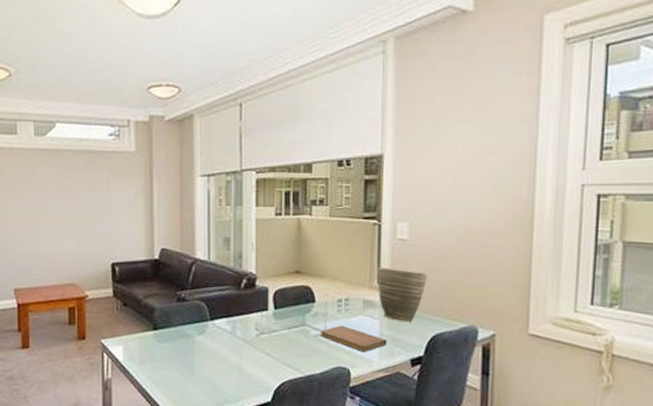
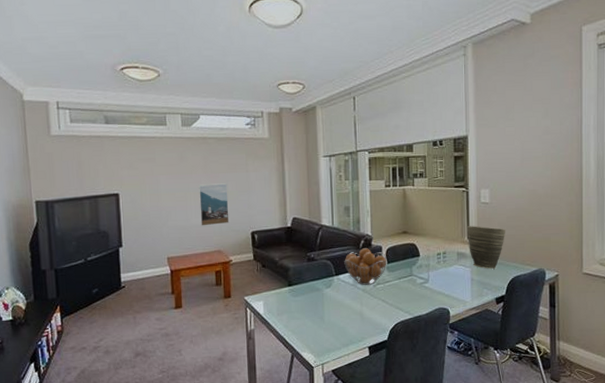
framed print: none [52,205,86,254] -> present [199,183,230,226]
fruit basket: none [221,289,274,334] -> present [344,248,387,285]
notebook: present [321,325,387,353] -> none [425,274,477,295]

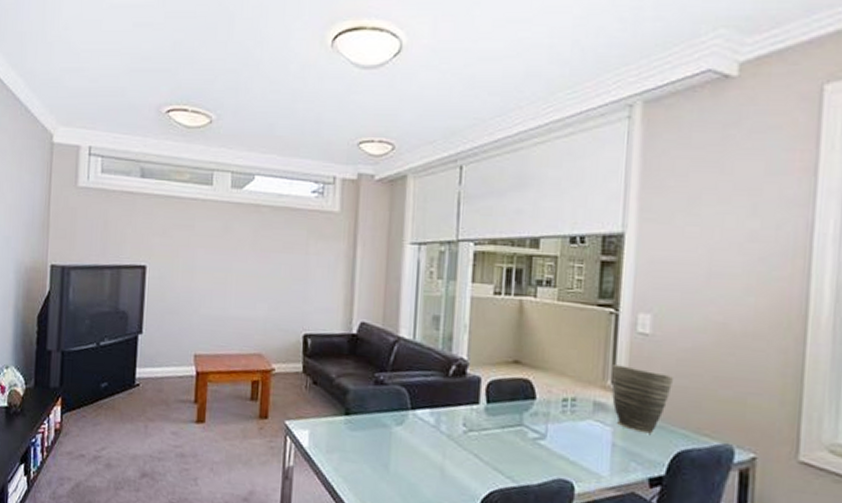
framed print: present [199,183,230,226] -> none [240,265,280,320]
fruit basket: present [344,248,387,285] -> none [425,376,487,430]

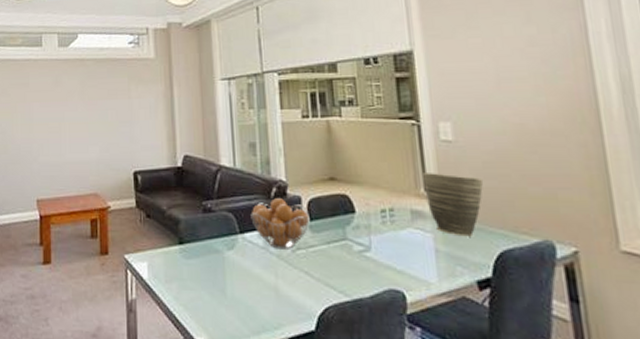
fruit basket: none [425,376,487,430] -> present [250,198,310,249]

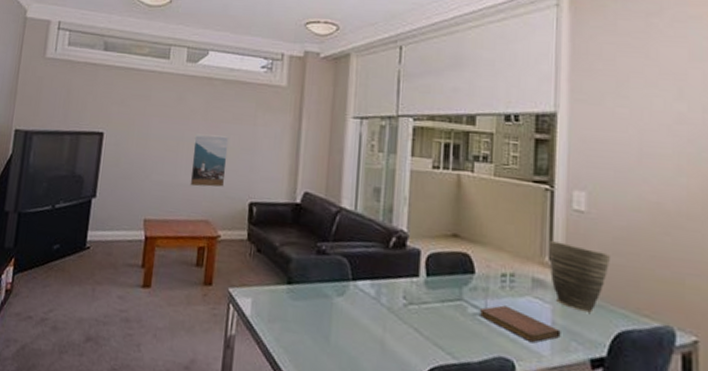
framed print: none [74,112,108,163] -> present [189,134,229,188]
fruit basket: present [250,198,310,249] -> none [365,248,427,303]
notebook: none [365,240,446,273] -> present [480,305,561,344]

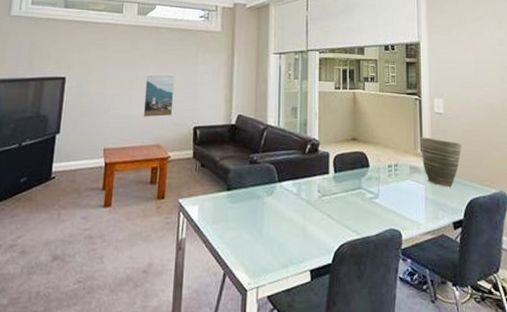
notebook: present [480,305,561,344] -> none [375,189,432,215]

